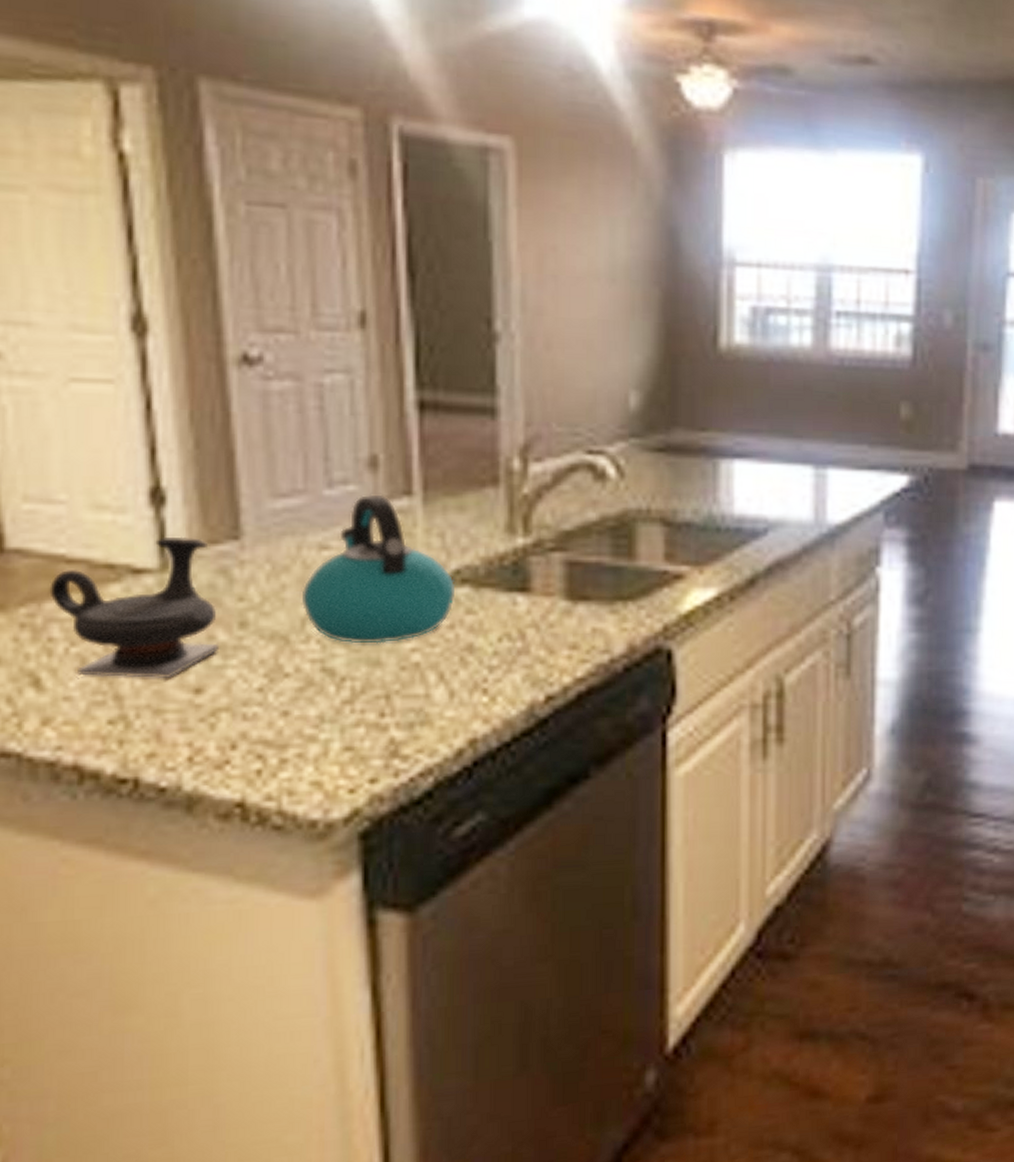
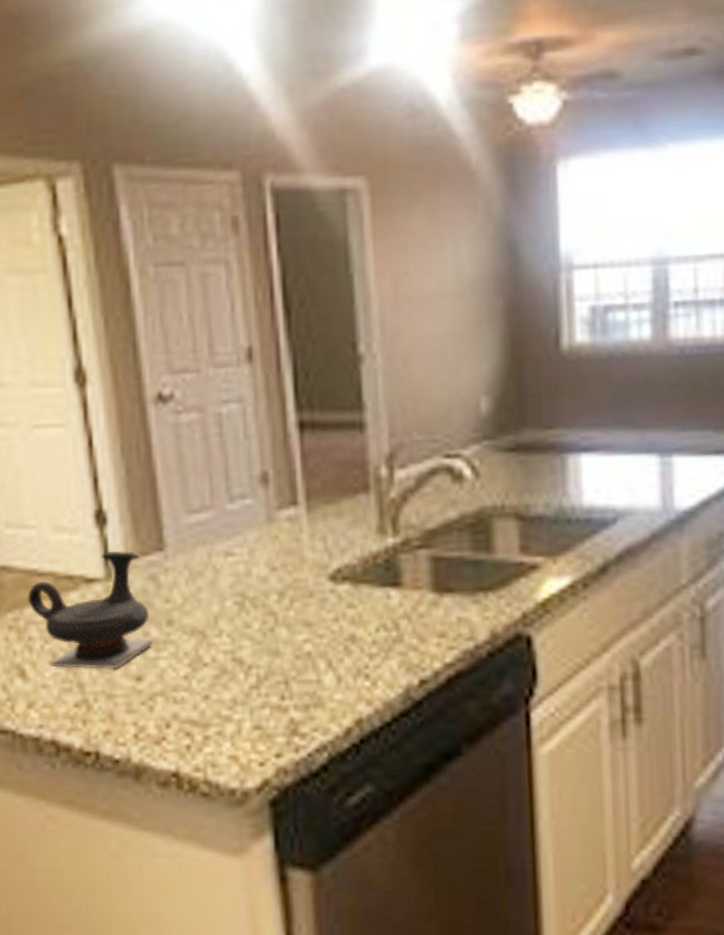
kettle: present [301,494,456,644] -> none [213,506,338,637]

